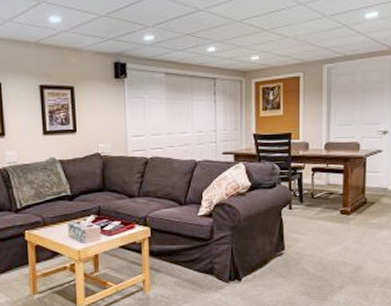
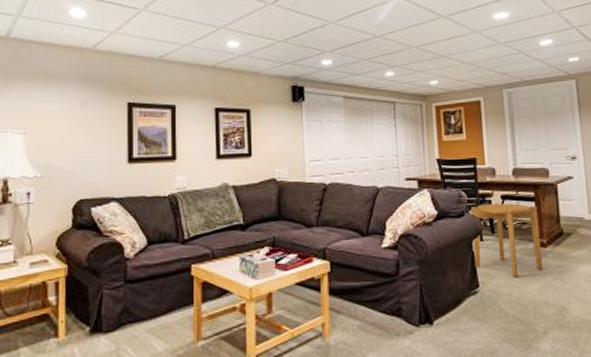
side table: none [283,175,345,241] -> present [471,202,543,277]

